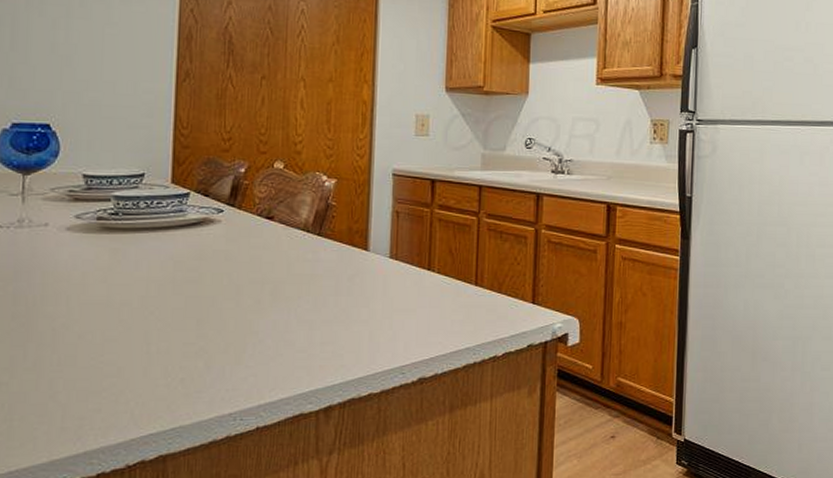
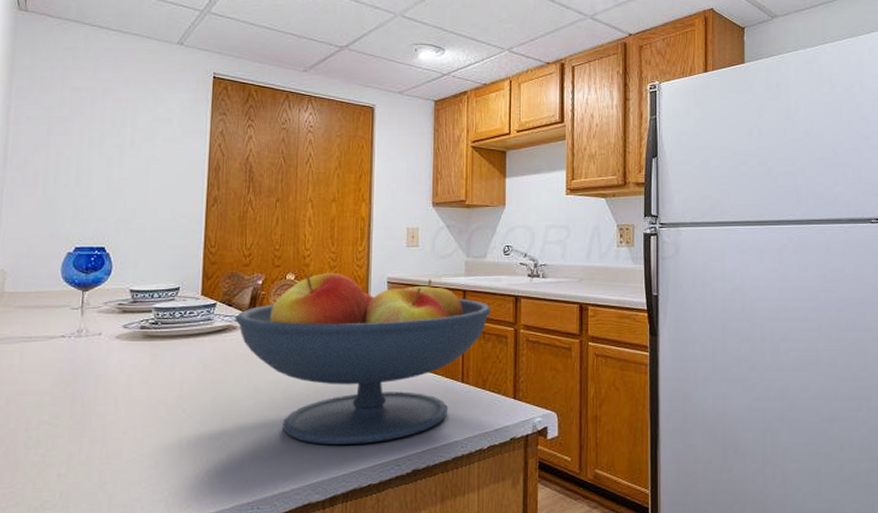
fruit bowl: none [212,161,510,352] -> present [235,272,491,446]

